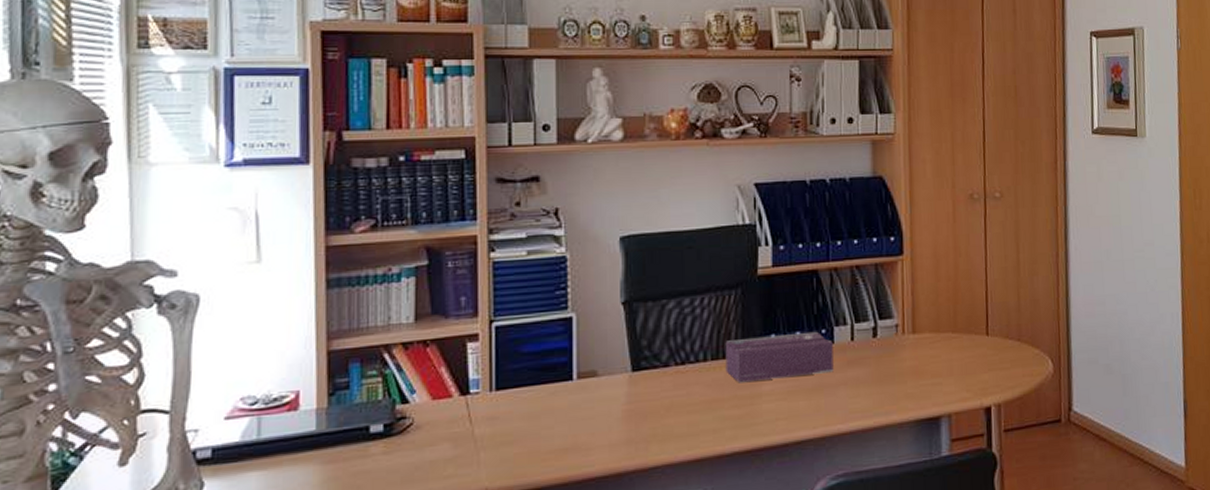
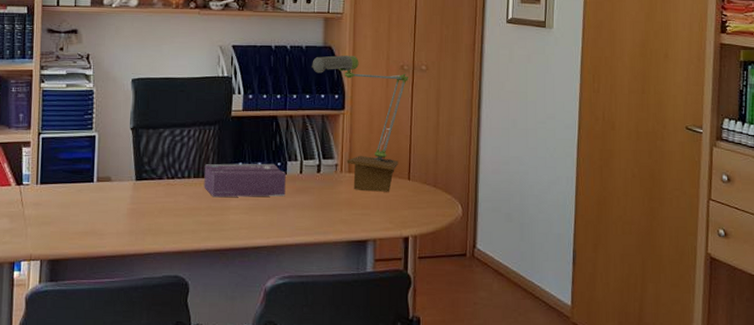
desk lamp: none [857,186,981,355] -> present [311,55,409,192]

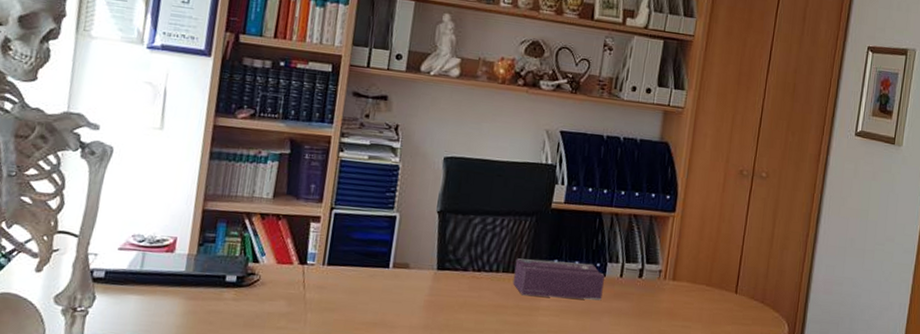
desk lamp: present [311,55,409,192] -> none [643,152,748,305]

